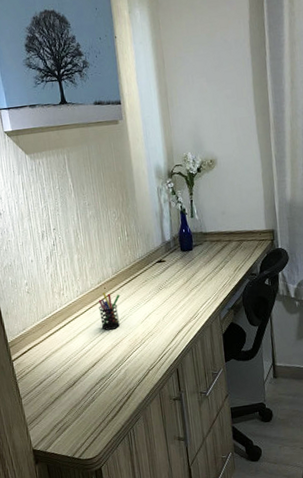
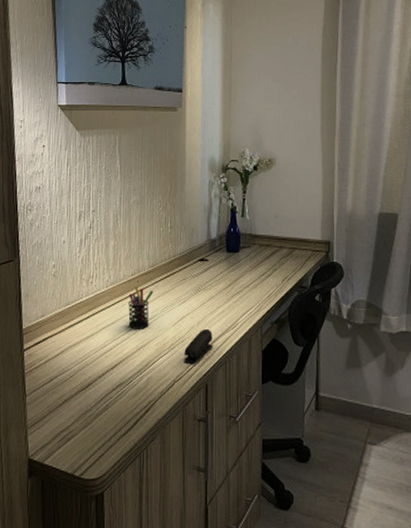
stapler: none [154,321,180,354] -> present [184,328,214,364]

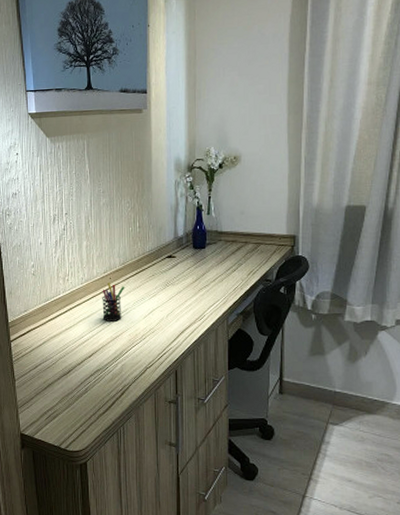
stapler: present [184,328,214,364] -> none [155,320,182,352]

